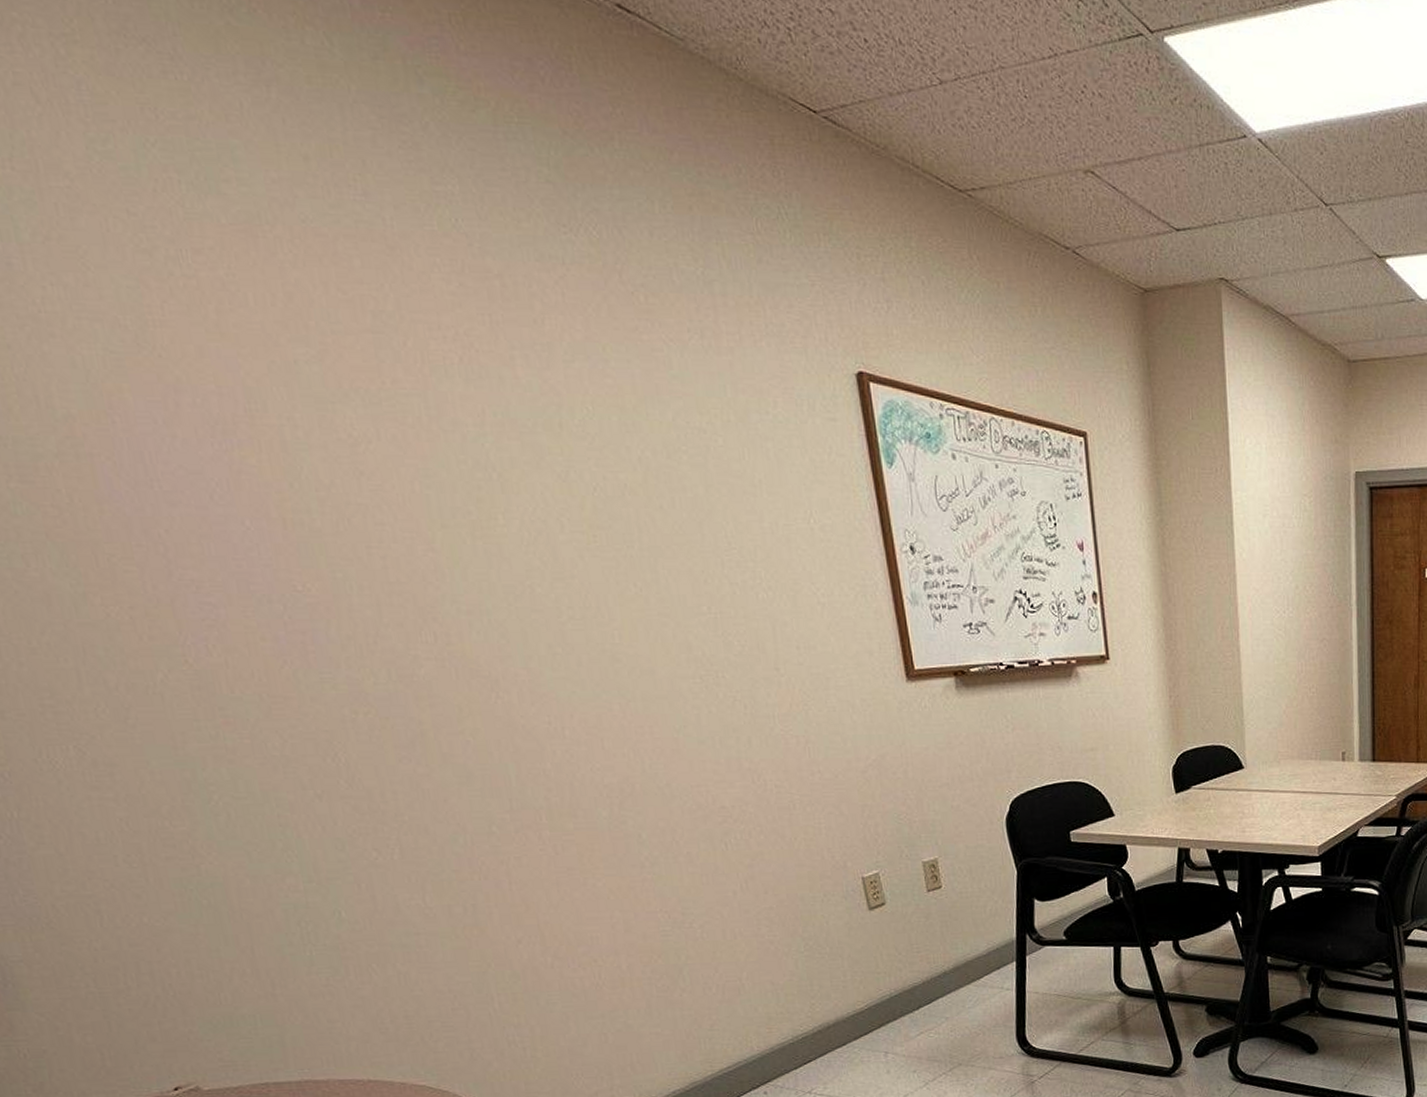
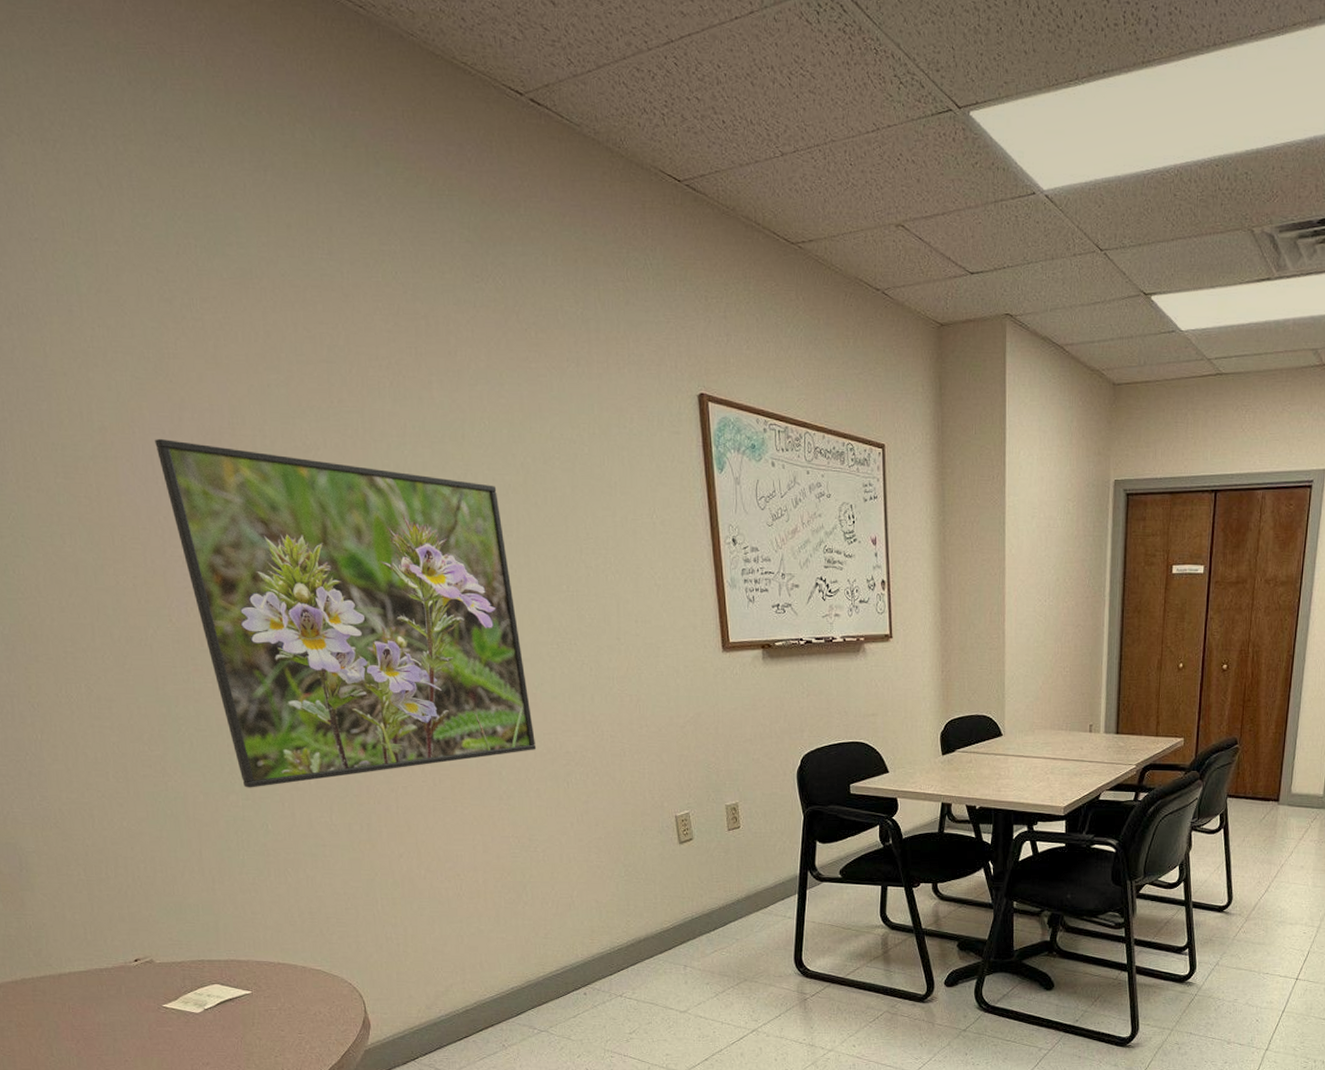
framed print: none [144,429,684,868] -> present [155,438,537,788]

